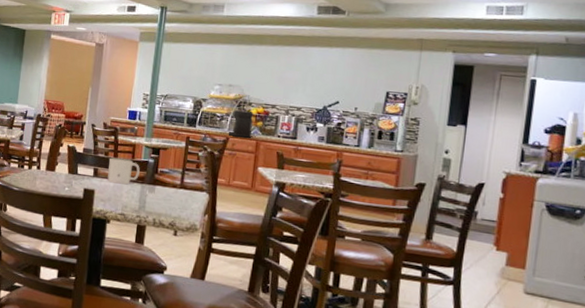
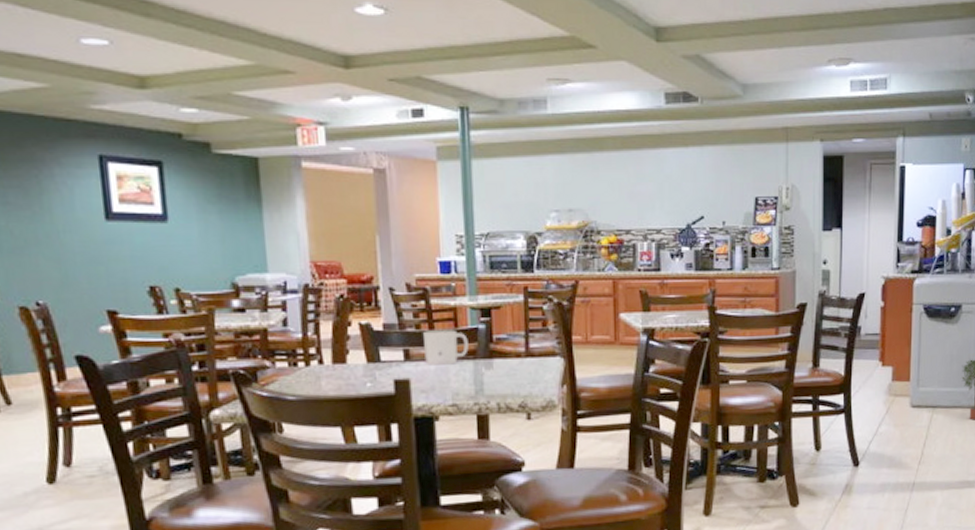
coffee maker: present [229,109,254,139] -> none [578,241,605,279]

